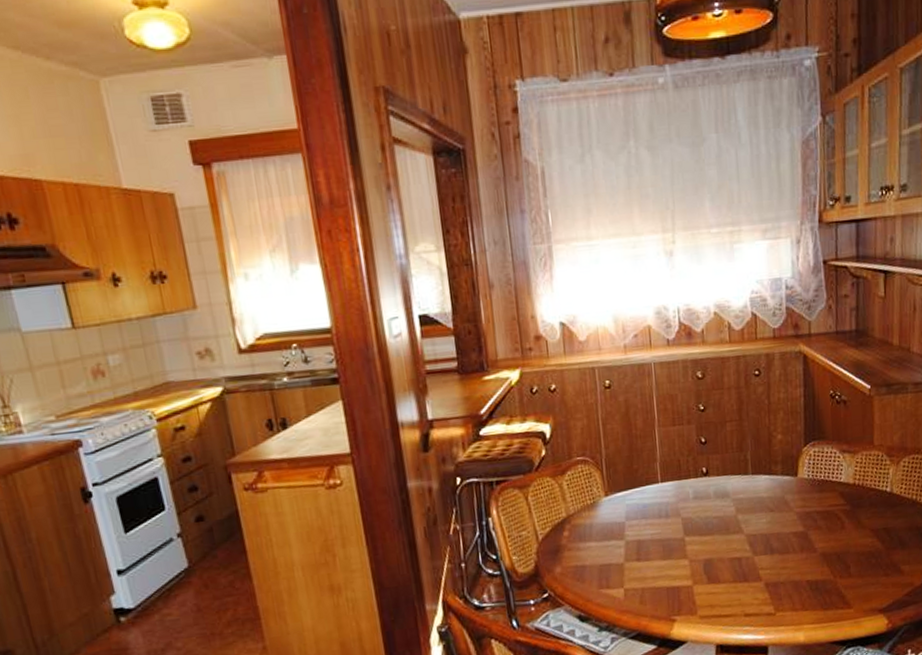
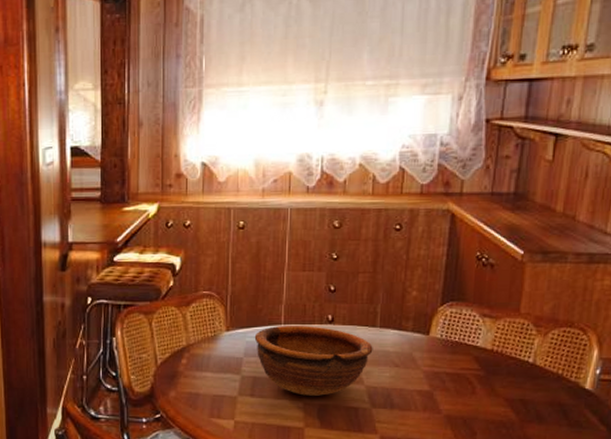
bowl: none [633,480,748,553] -> present [254,325,373,396]

